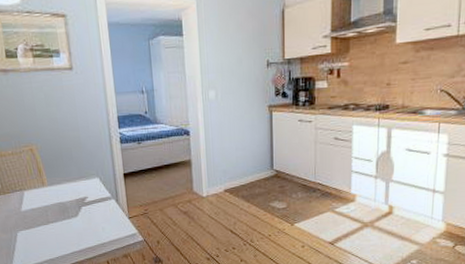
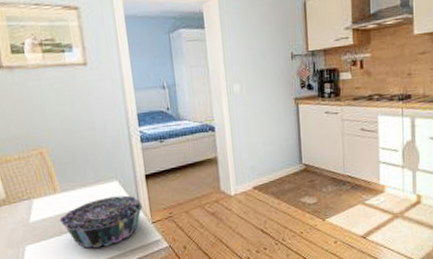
decorative bowl: none [46,191,121,238] -> present [59,195,143,248]

